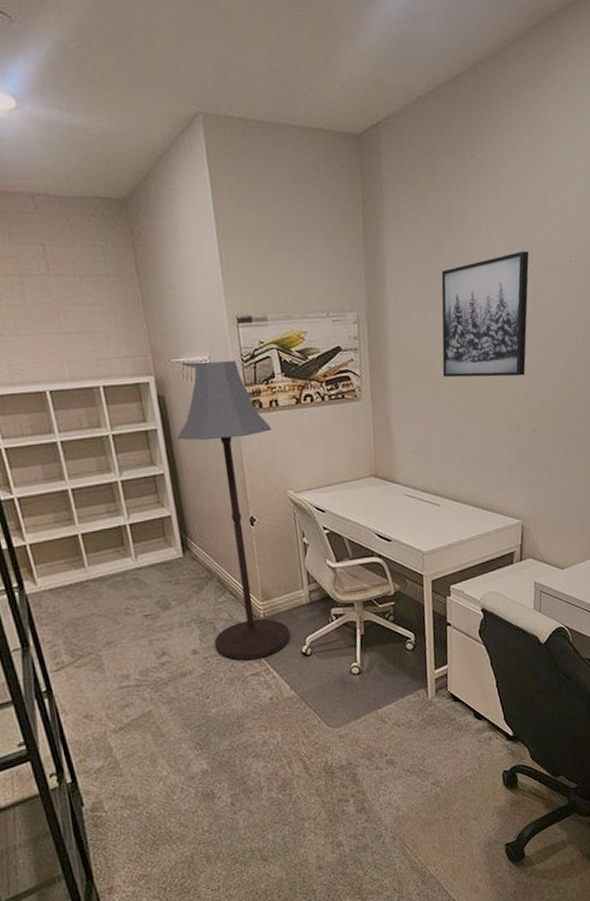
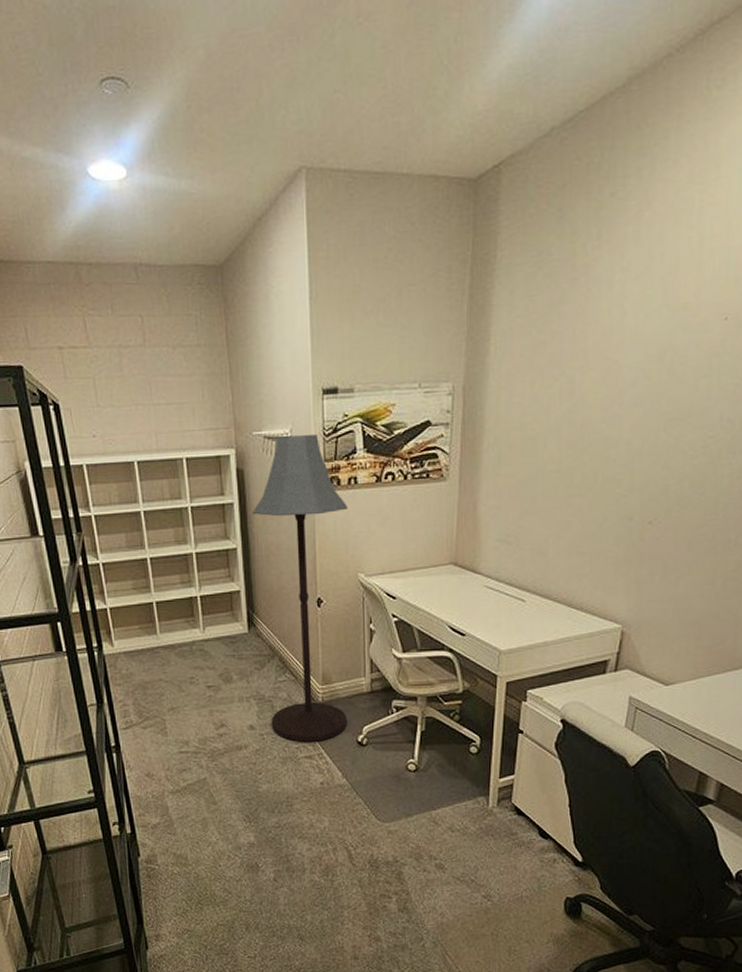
wall art: present [441,251,529,378] -> none [545,308,671,459]

